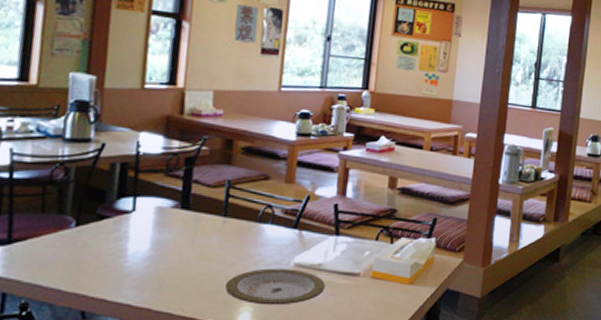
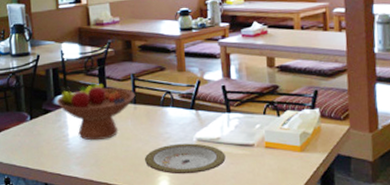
fruit bowl: none [118,186,228,259] -> present [56,82,135,141]

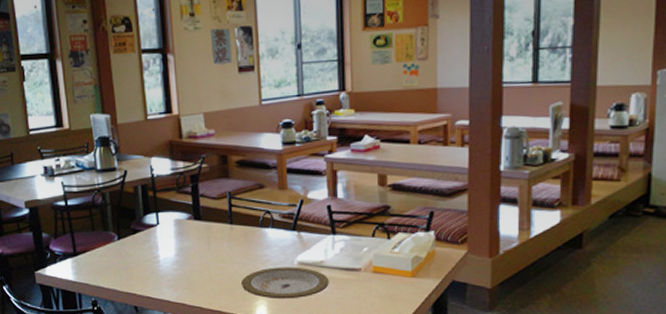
fruit bowl: present [56,82,135,141] -> none [145,201,232,263]

